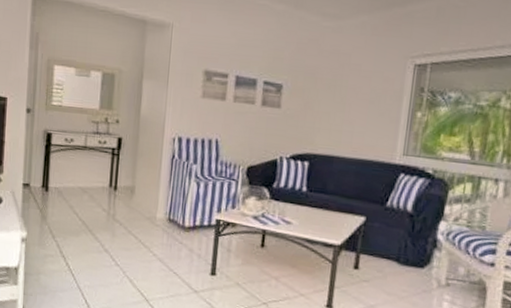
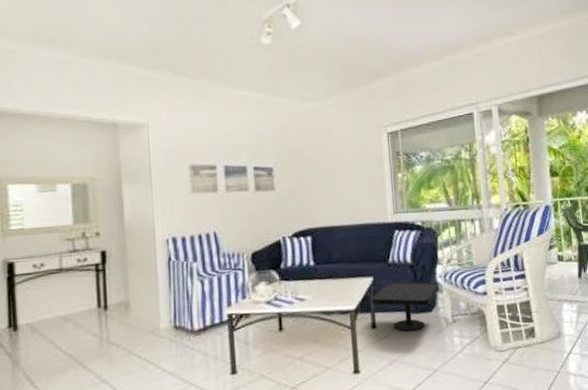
side table: none [359,227,439,284] -> present [371,282,439,332]

